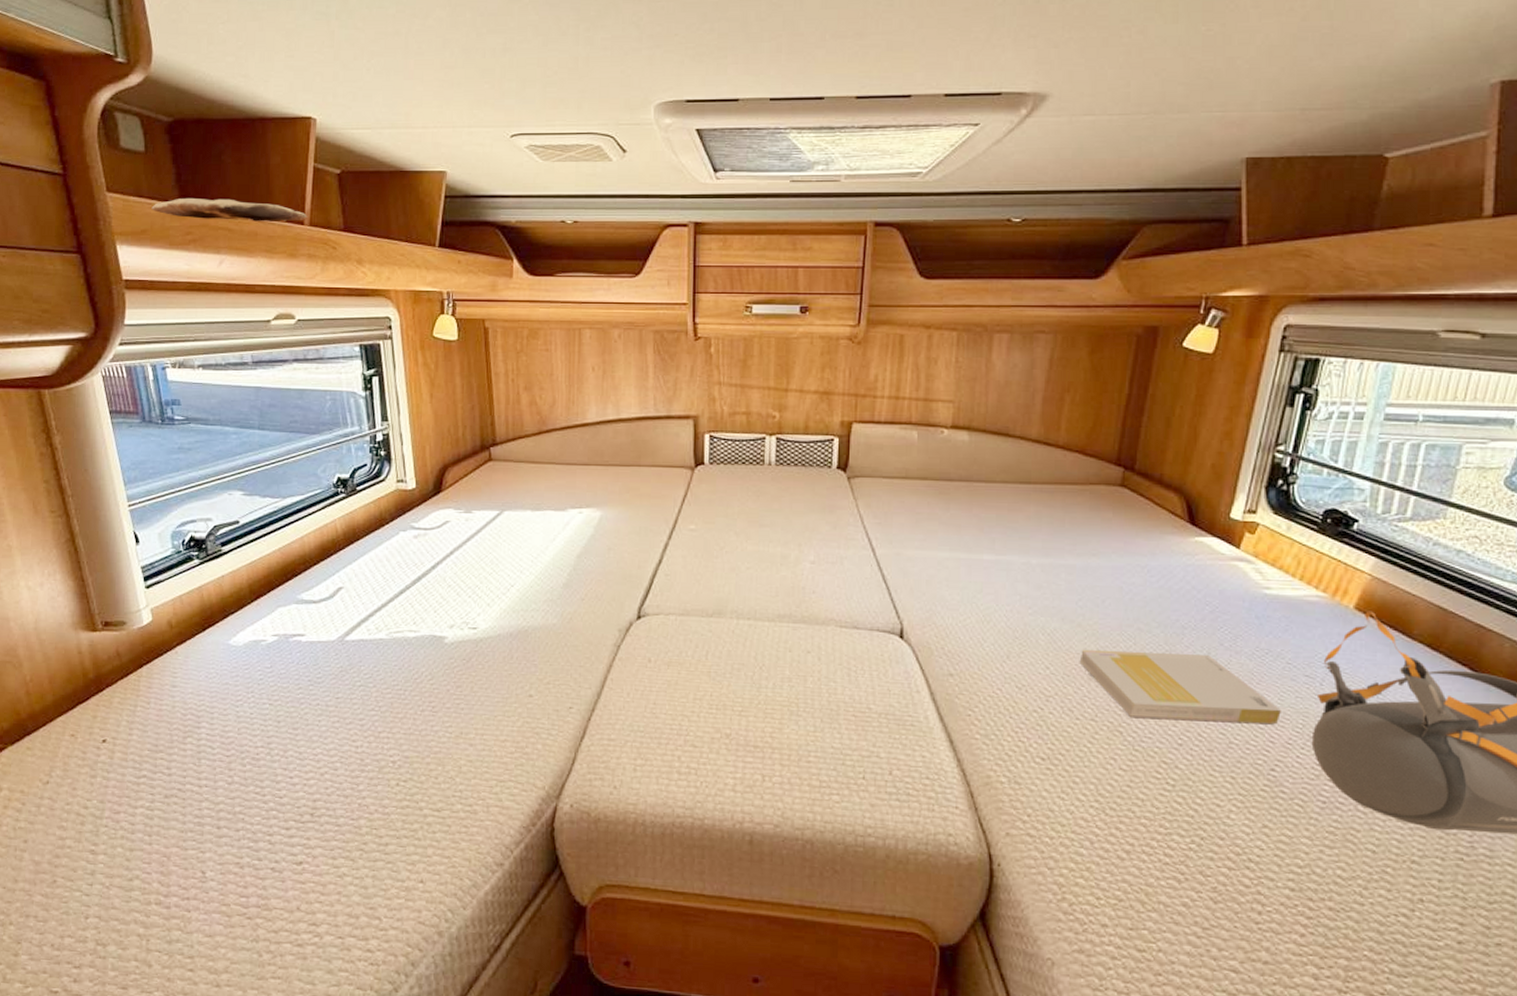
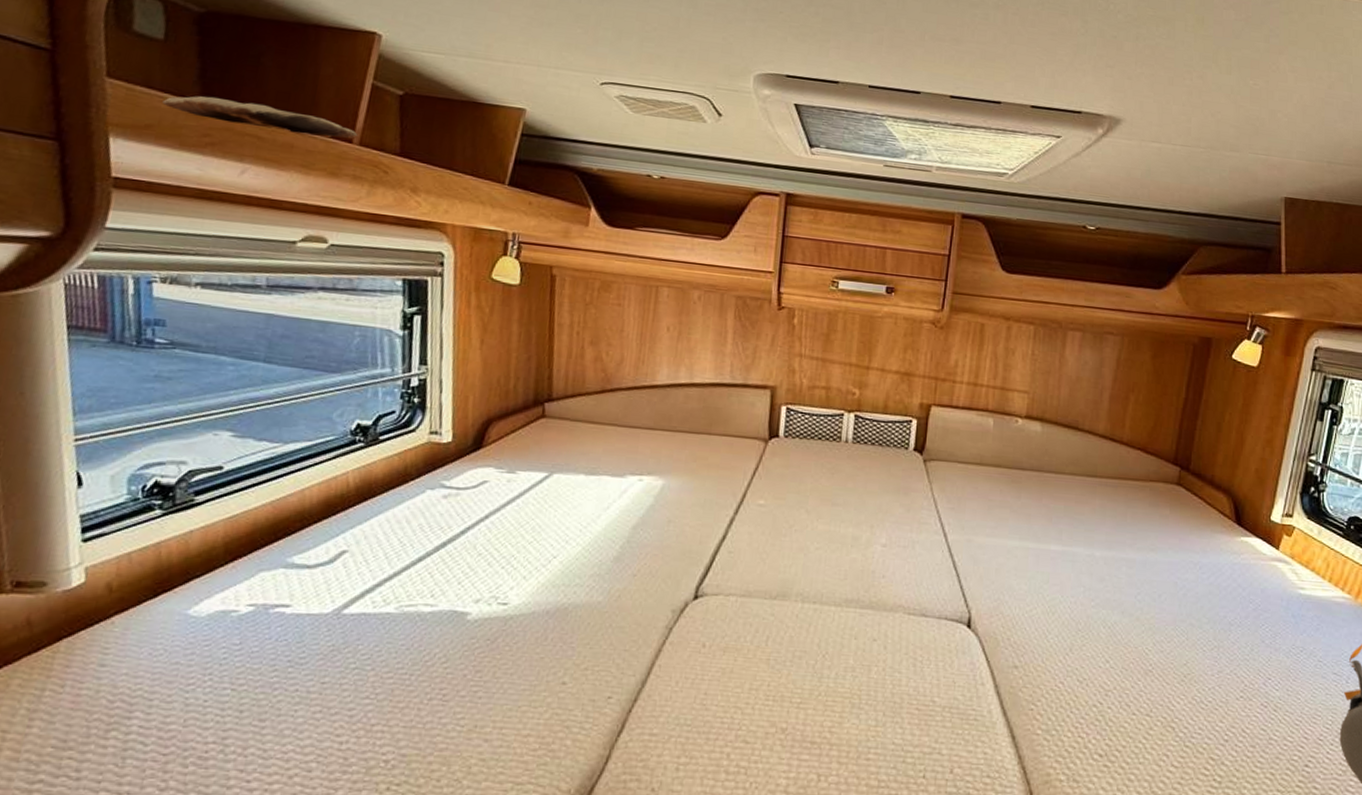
book: present [1079,649,1281,724] -> none [1137,643,1313,720]

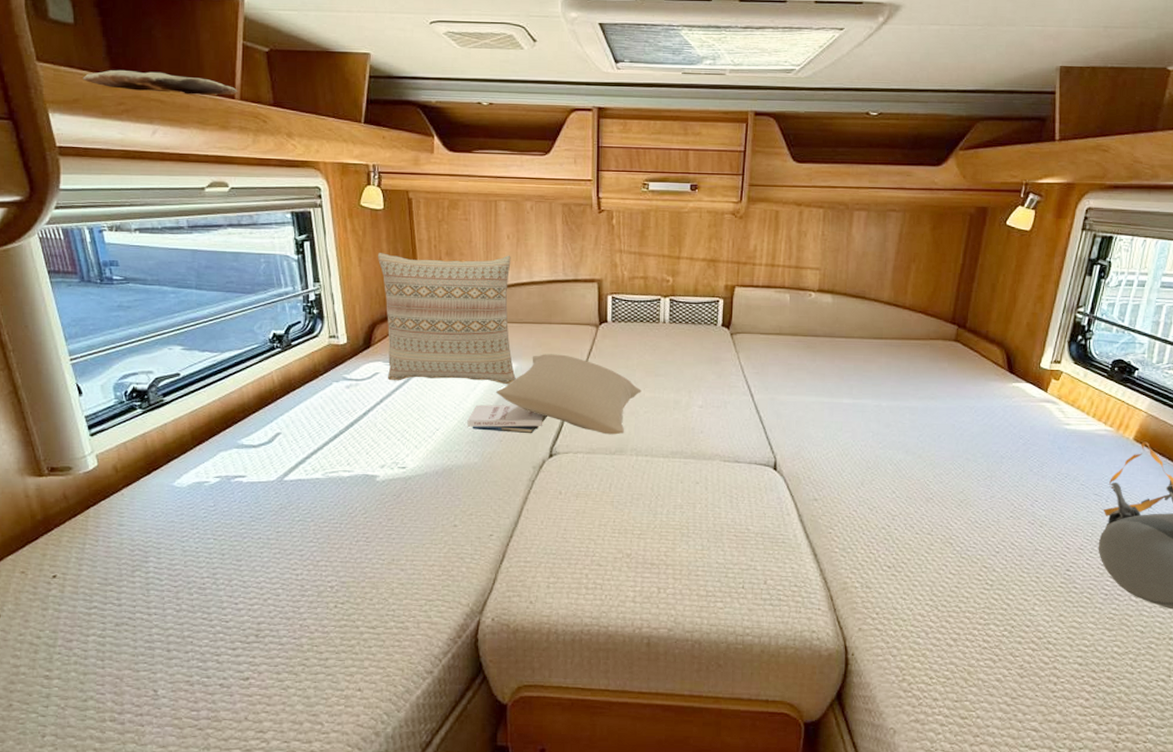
pillow: none [499,335,670,506] -> present [378,253,516,385]
books: none [593,528,696,569] -> present [467,404,547,434]
pillow: none [633,470,814,575] -> present [495,354,641,435]

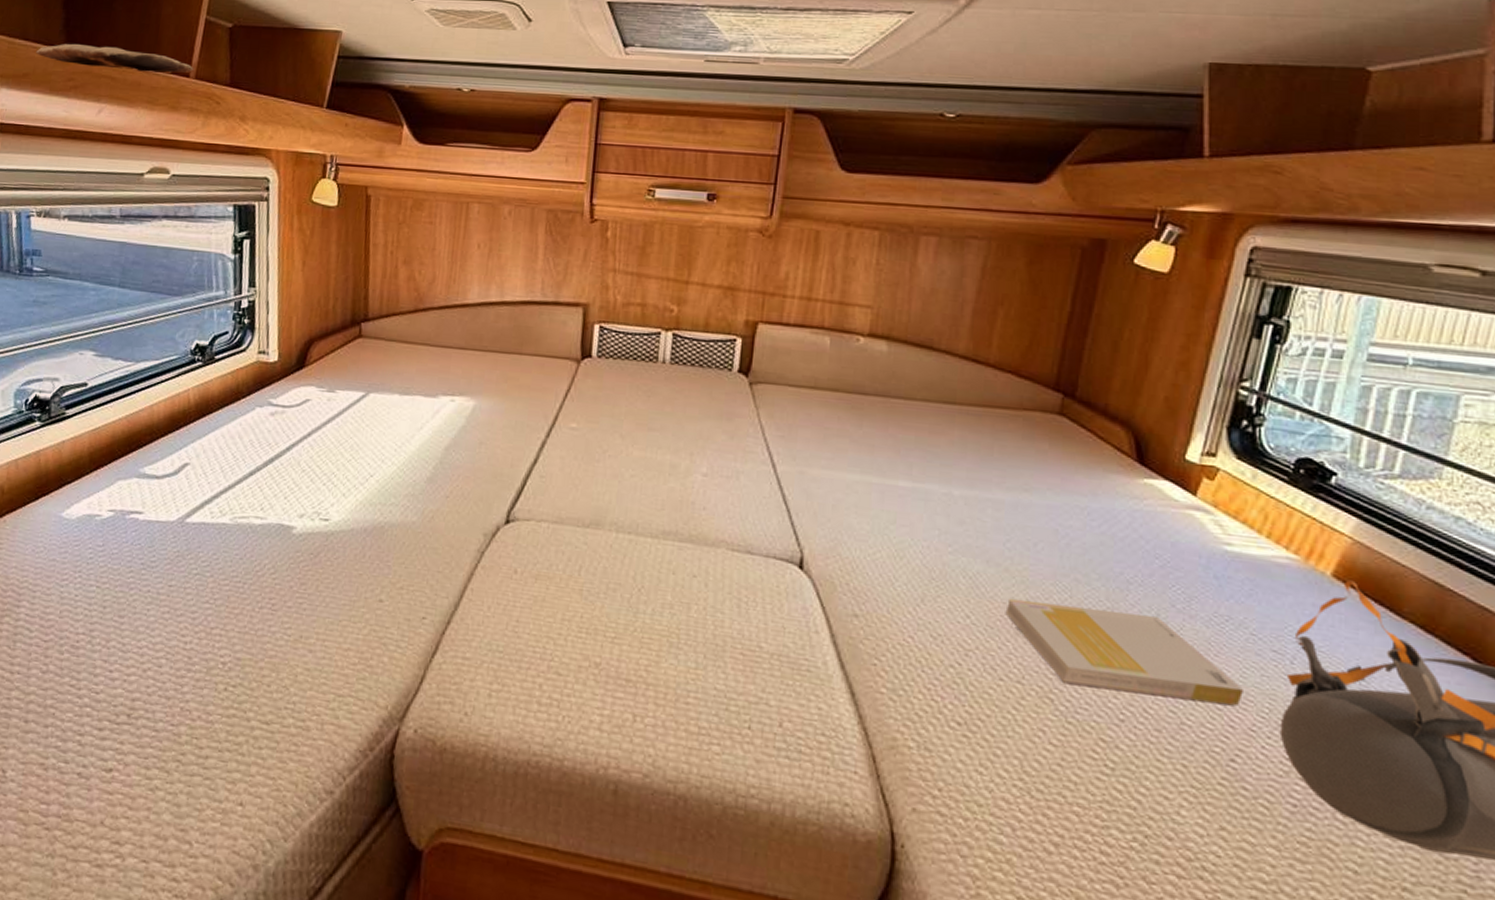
pillow: present [378,253,516,385] -> none [320,257,480,427]
books: present [467,404,547,434] -> none [408,448,507,492]
pillow: present [495,354,641,435] -> none [446,391,629,503]
book: none [919,476,1075,533] -> present [1005,598,1243,705]

